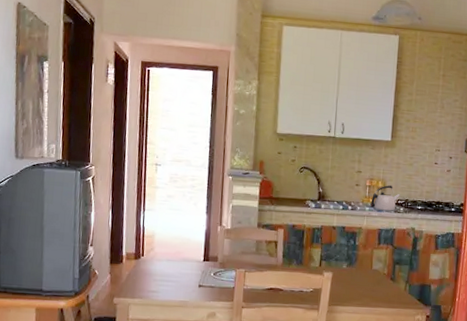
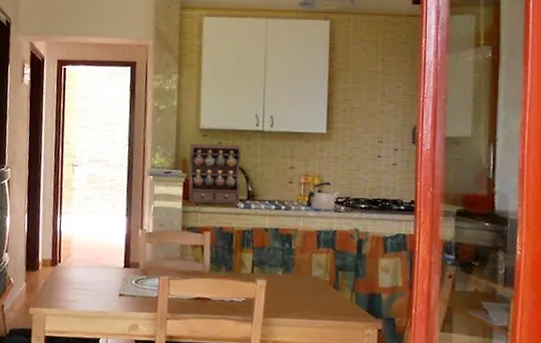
spice rack: none [264,146,315,205] -> present [188,143,242,205]

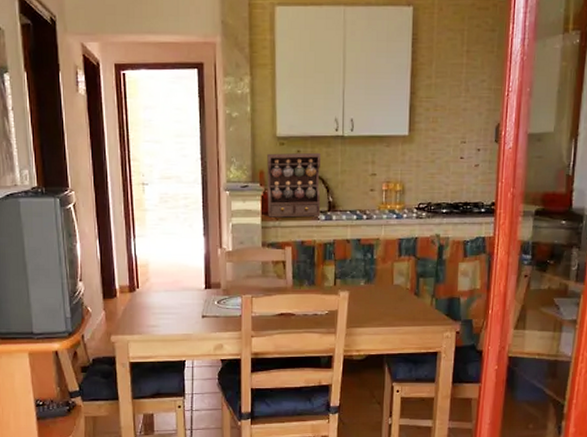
kettle: present [306,182,340,212] -> none [388,188,422,219]

